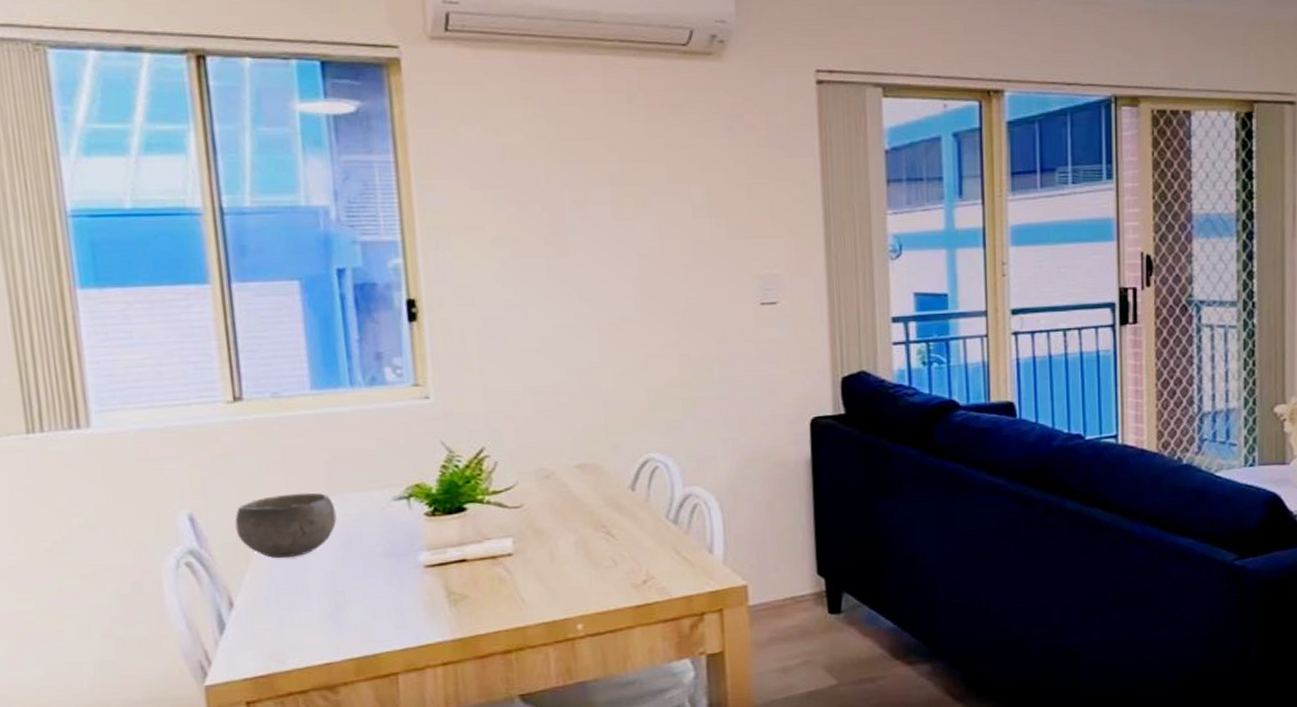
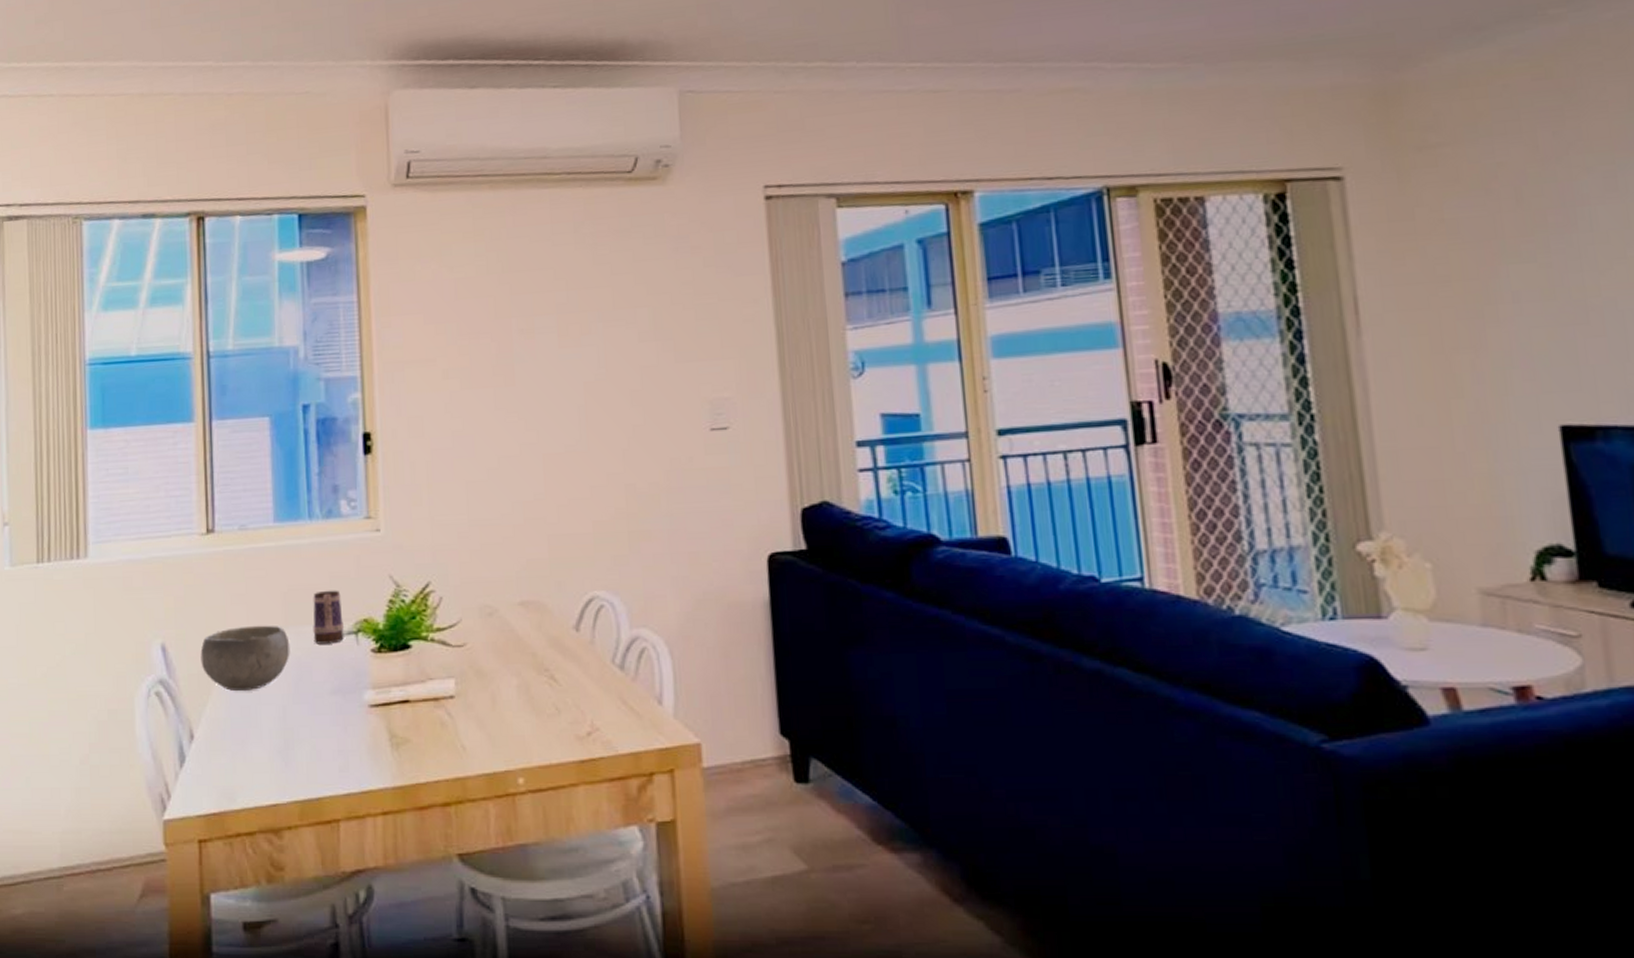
mug: none [359,456,395,510] -> present [313,590,344,644]

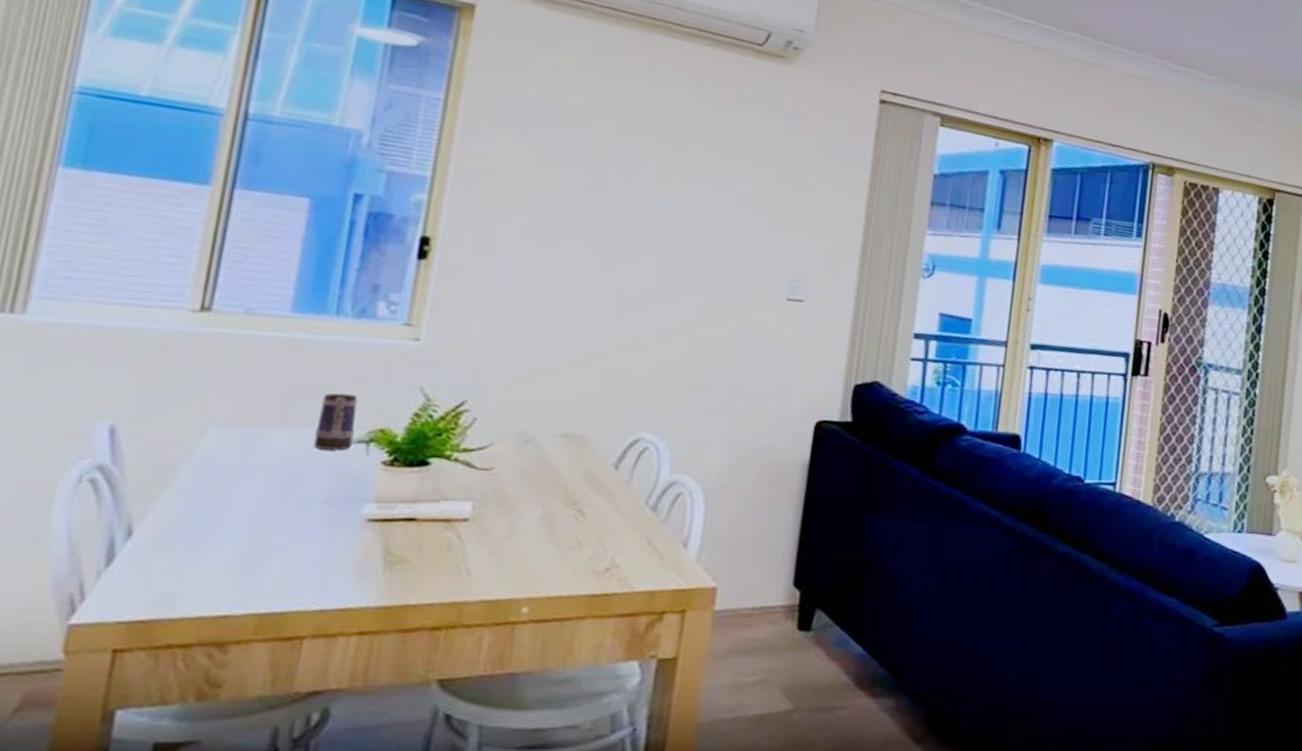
bowl: present [200,625,290,692] -> none [160,418,283,490]

